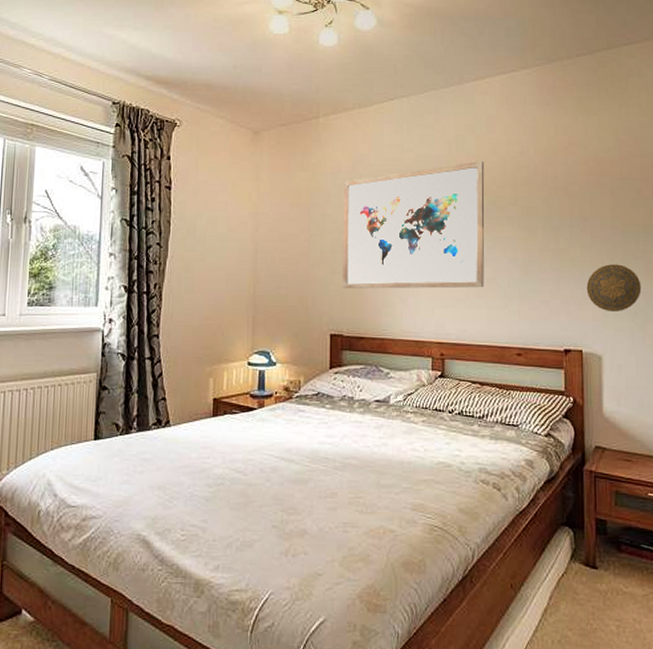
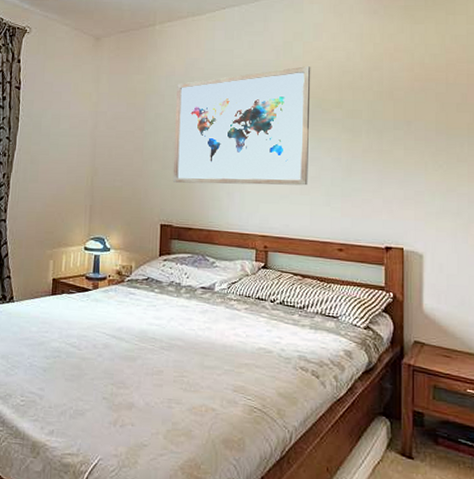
decorative plate: present [586,264,642,313] -> none [409,166,465,213]

